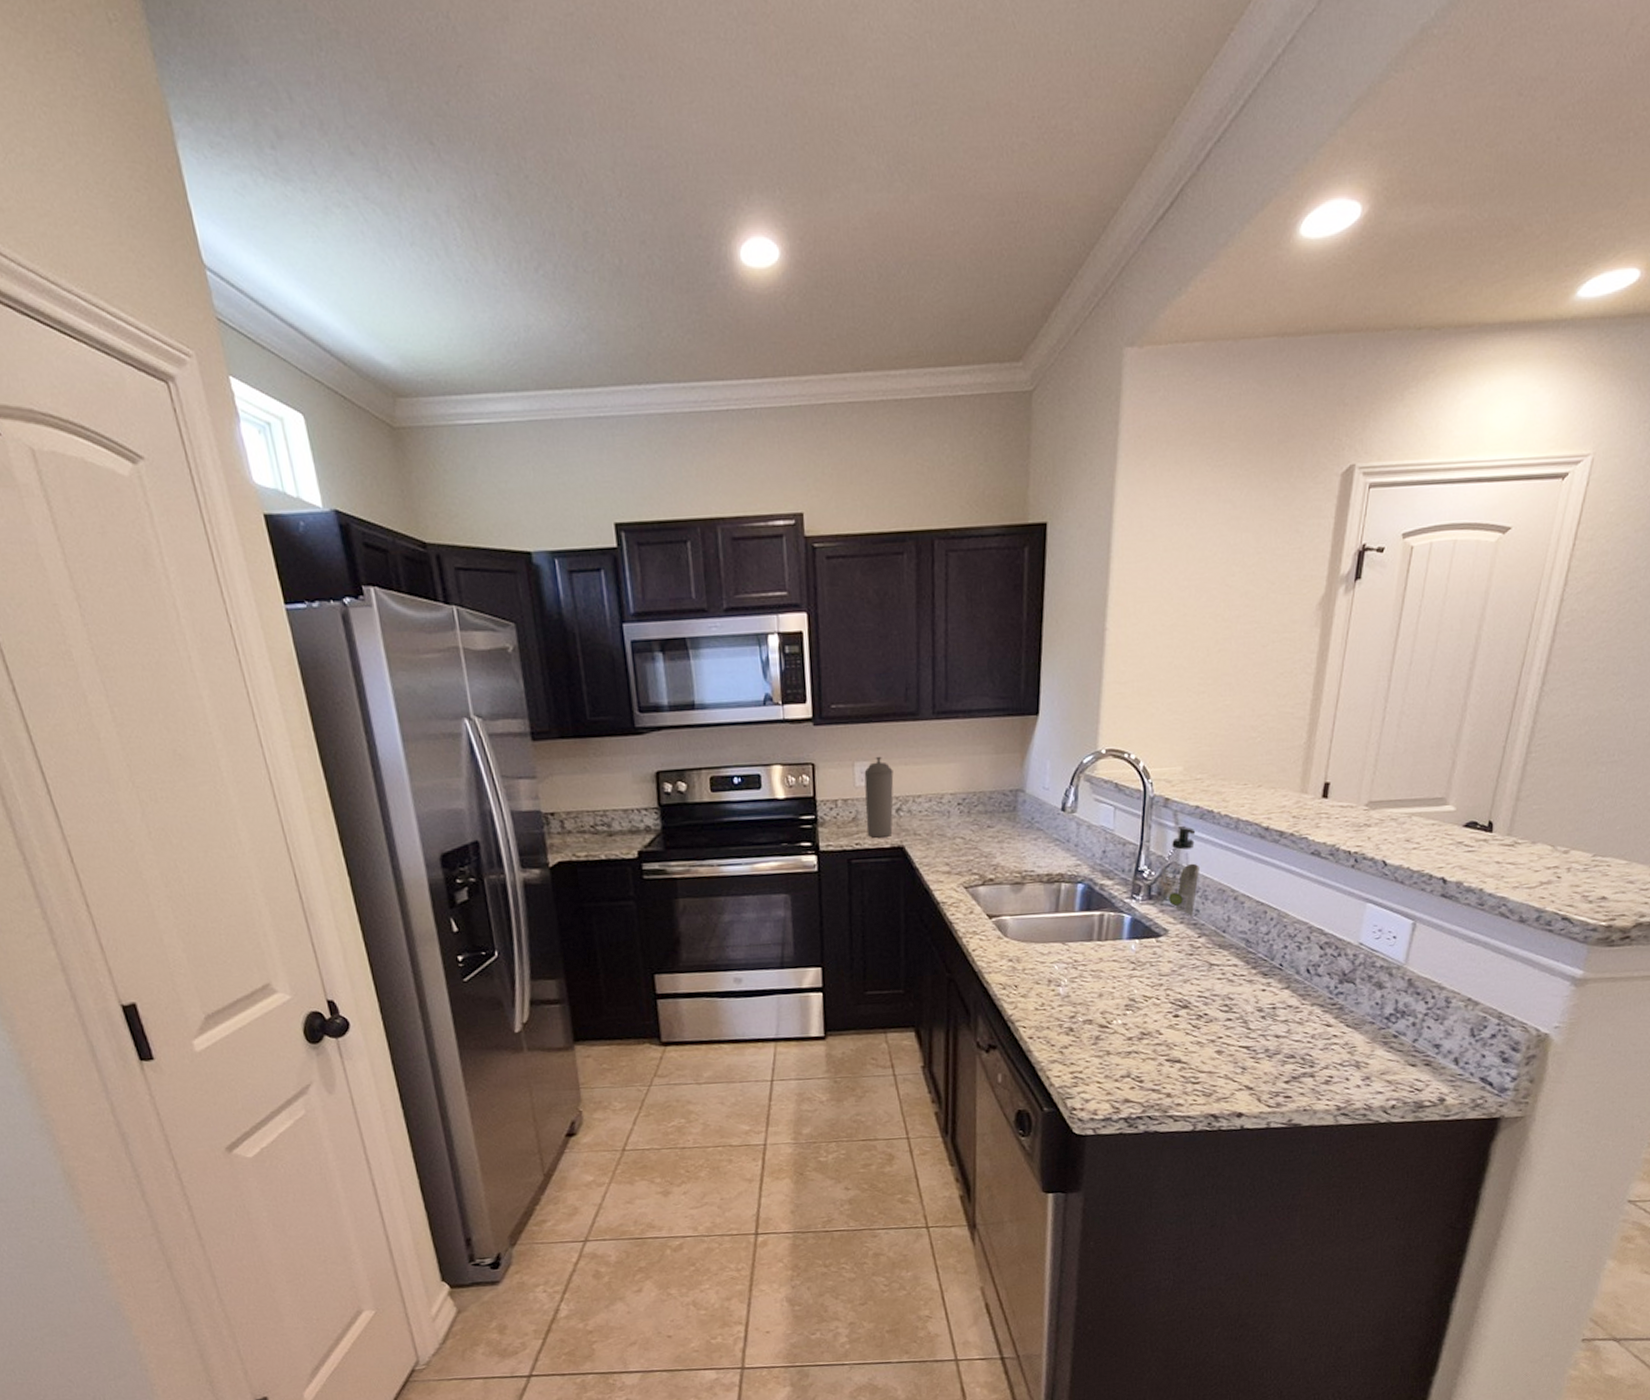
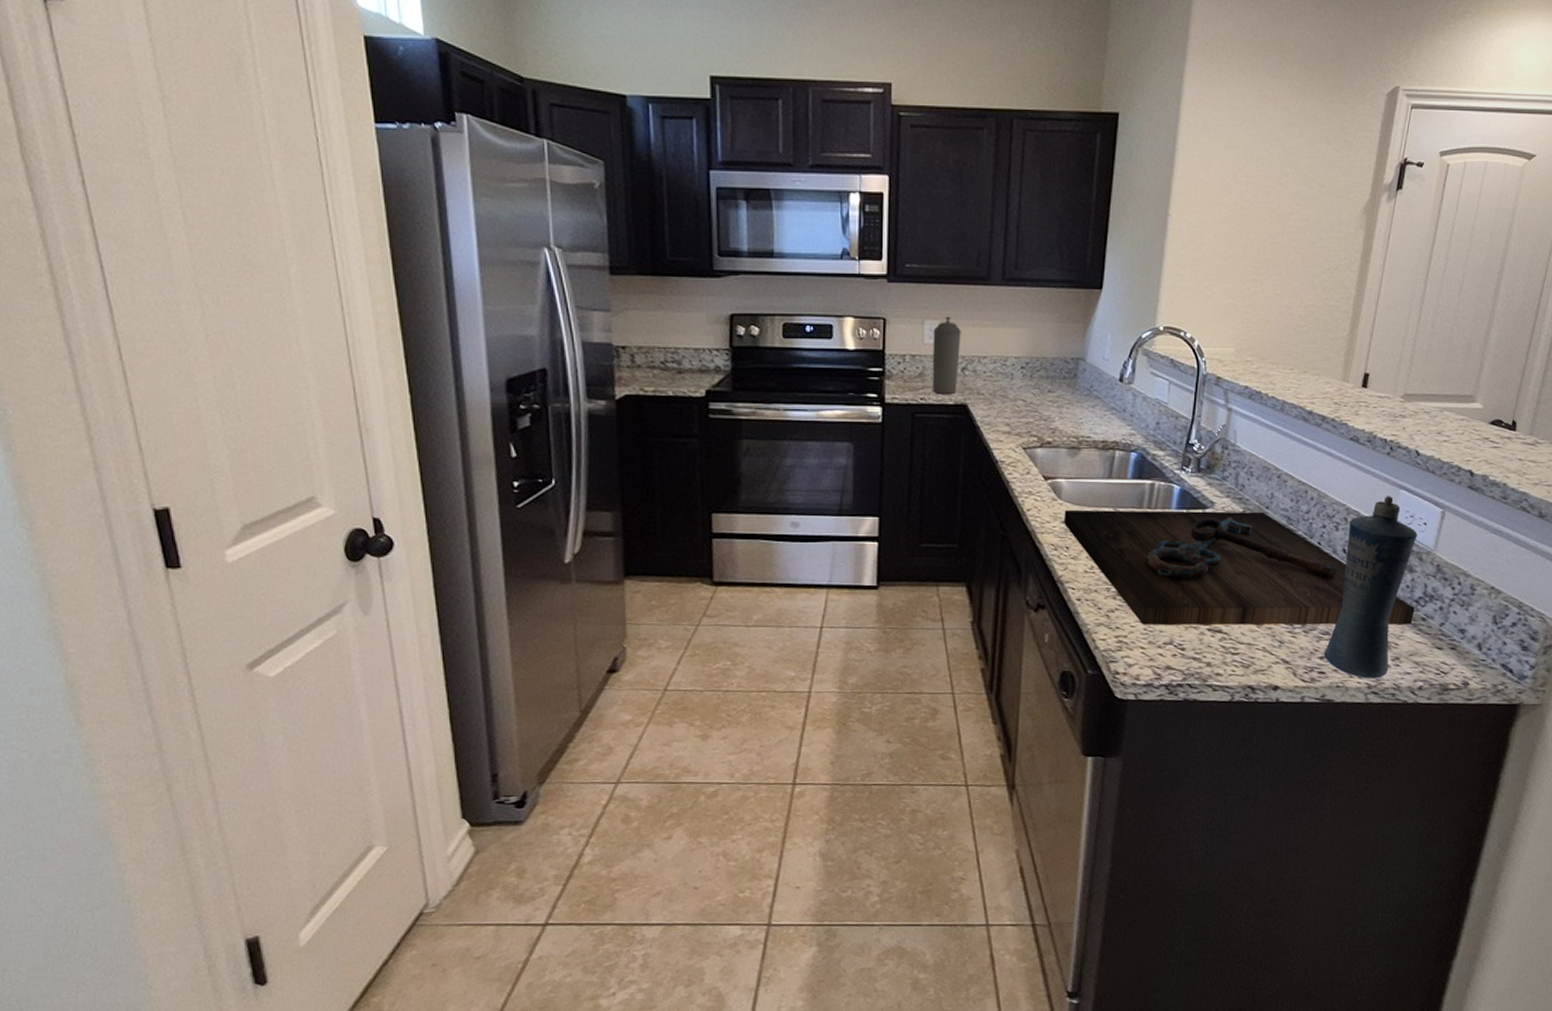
cutting board: none [1011,935,1385,1060] -> present [1064,509,1415,626]
soap dispenser: present [1159,825,1199,918] -> none [1207,403,1246,493]
squeeze bottle: none [1289,910,1387,1101] -> present [1323,496,1418,679]

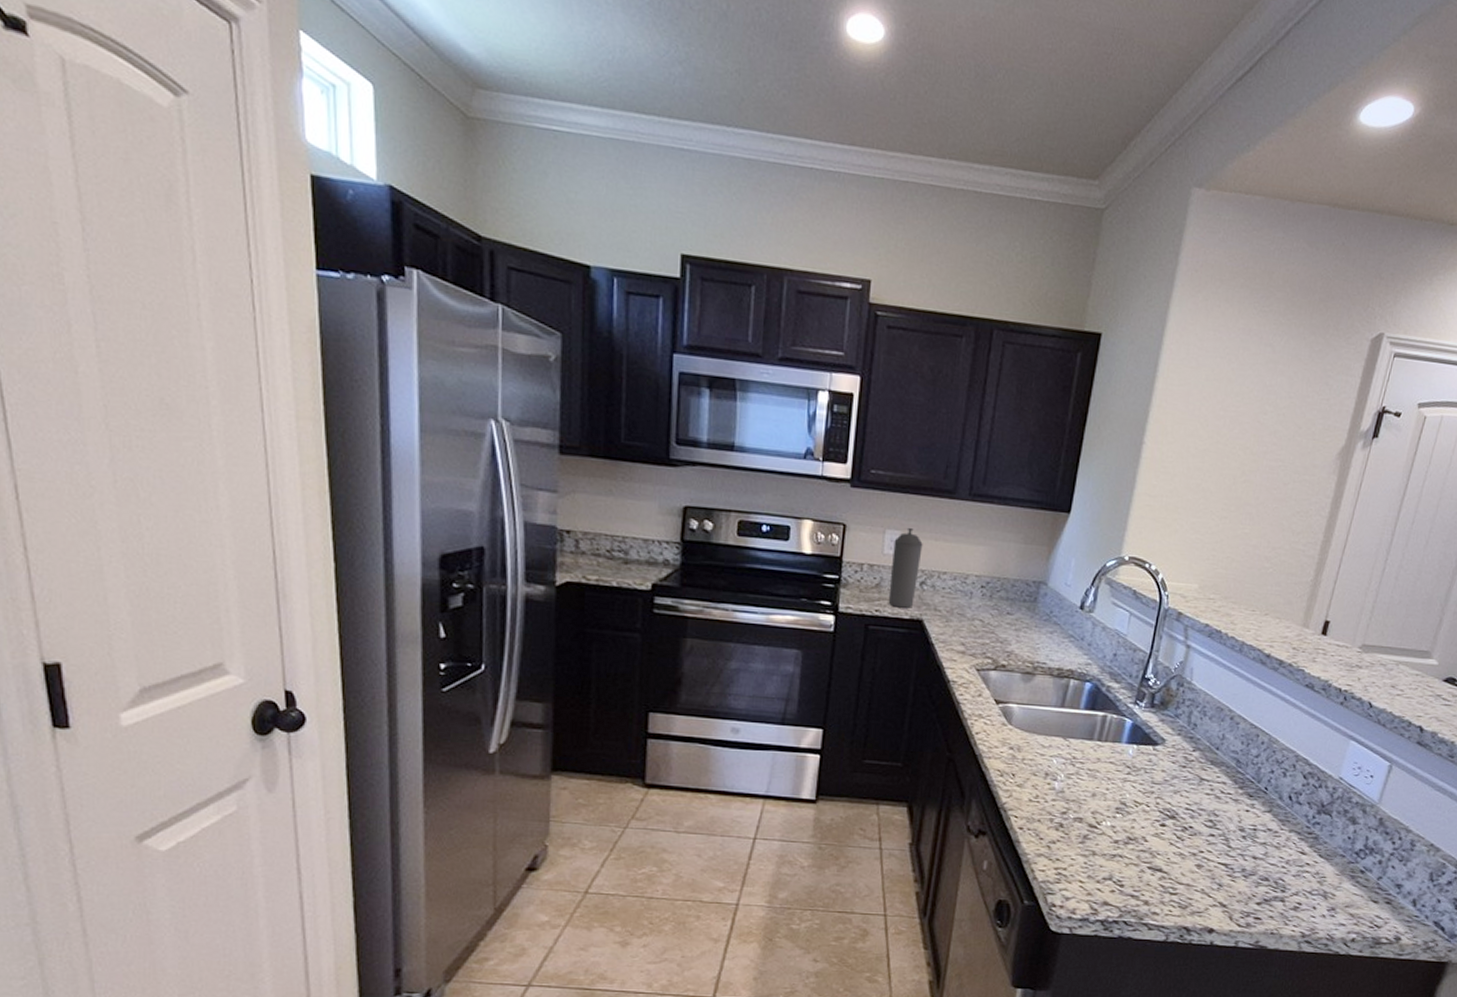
cutting board: present [1064,509,1415,626] -> none [1012,736,1355,876]
squeeze bottle: present [1323,496,1418,679] -> none [1261,745,1364,928]

